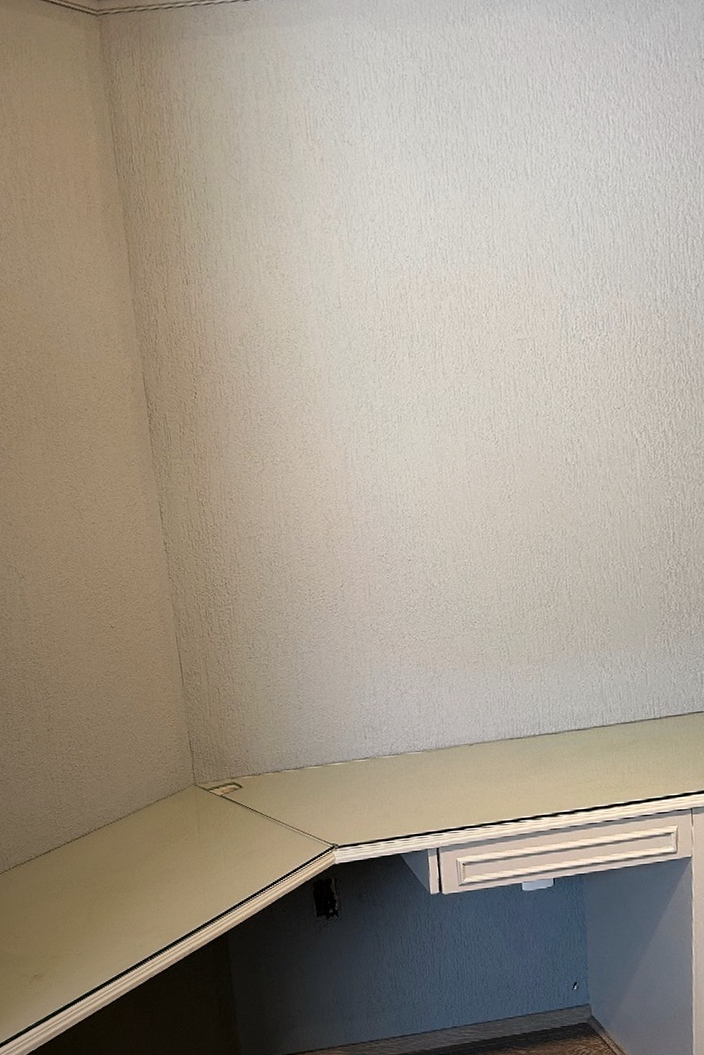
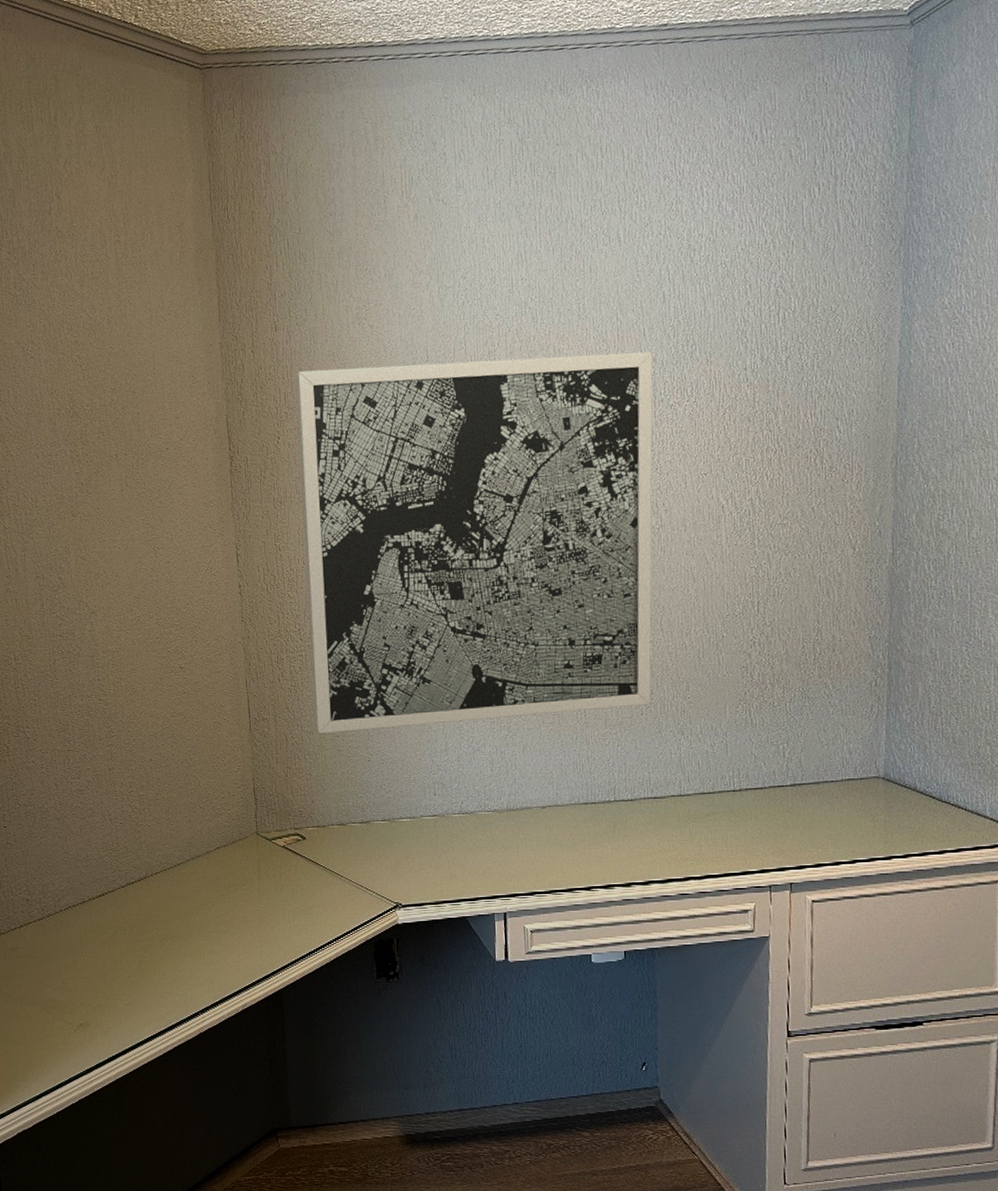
wall art: none [209,286,572,685] -> present [295,351,653,734]

